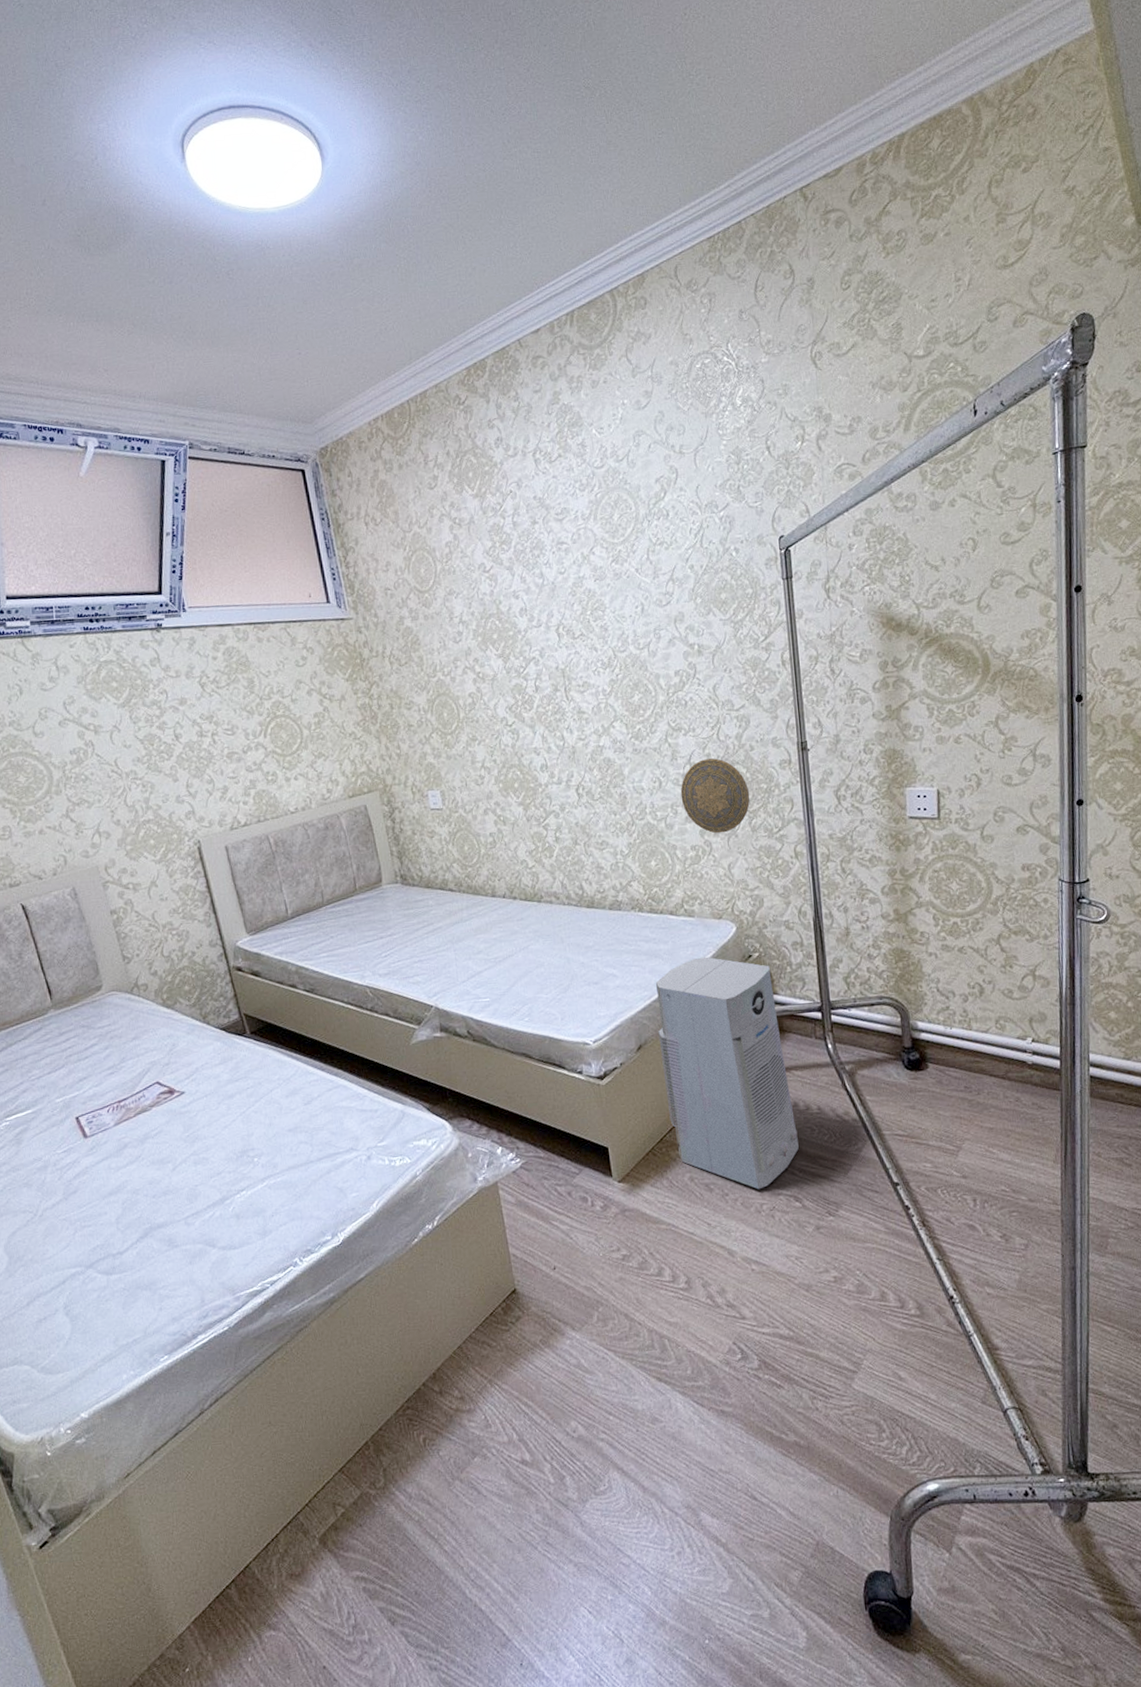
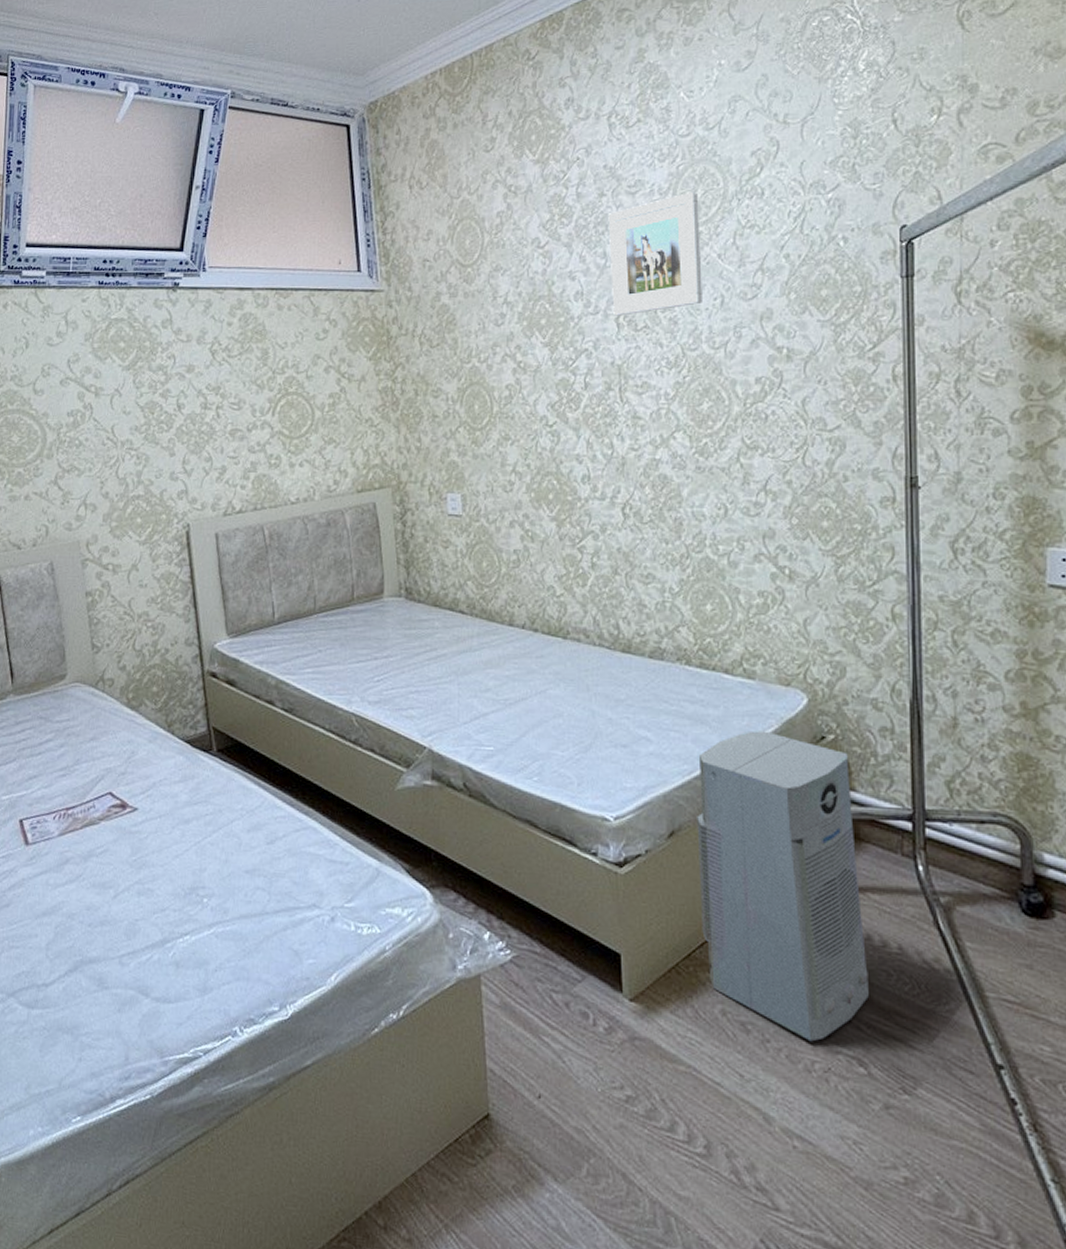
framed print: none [541,516,626,627] -> present [608,192,702,316]
decorative plate: present [680,758,750,834] -> none [750,487,839,580]

